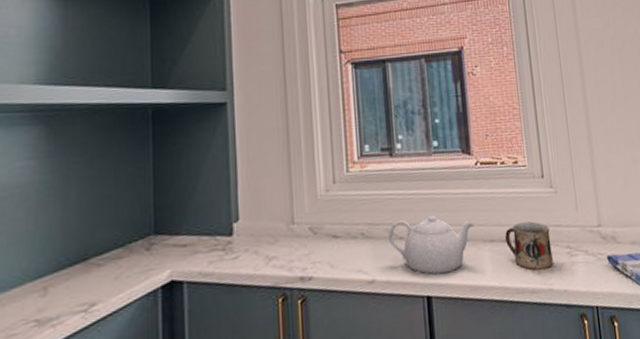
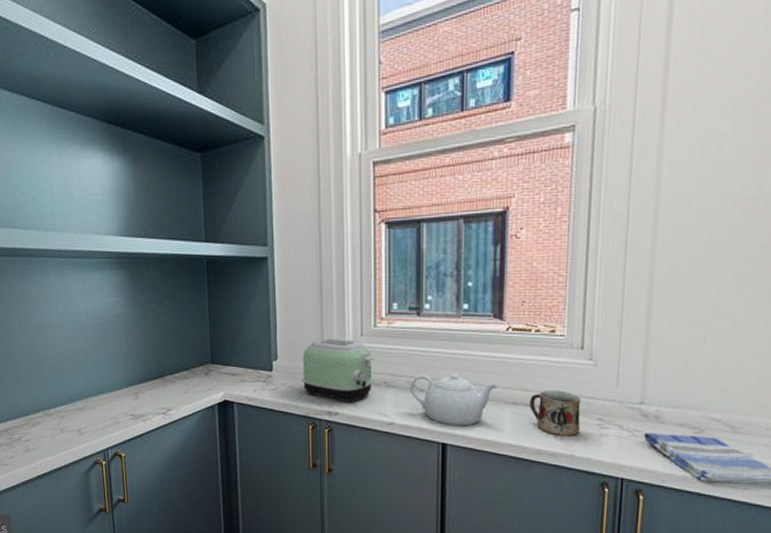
toaster: none [268,188,350,264] -> present [301,338,375,403]

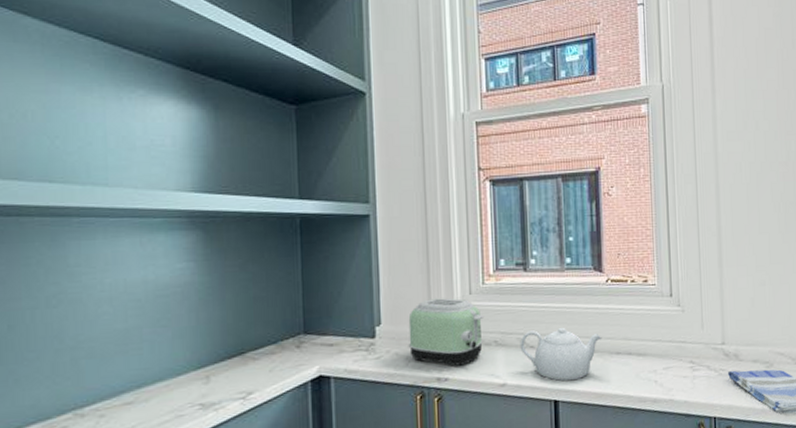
mug: present [530,390,581,437] -> none [631,337,676,383]

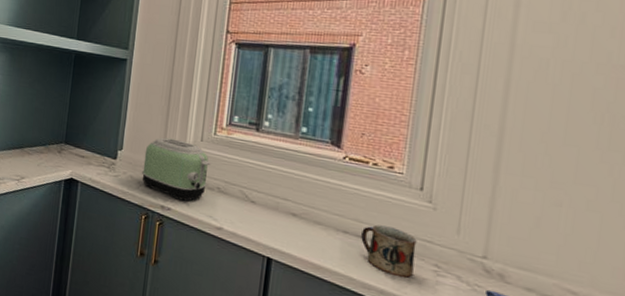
teapot: present [520,327,602,381] -> none [241,186,330,245]
mug: none [631,337,676,383] -> present [361,225,417,278]

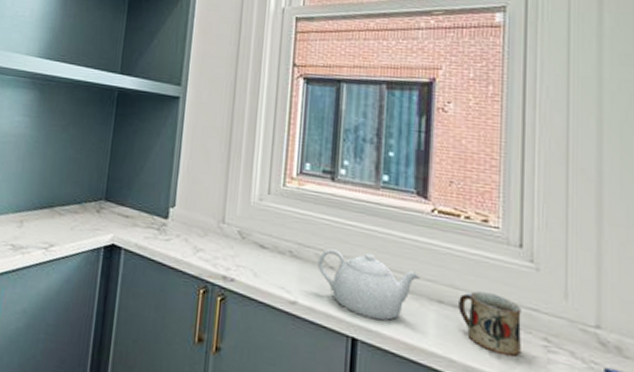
toaster: present [141,137,212,202] -> none [198,190,282,271]
teapot: none [241,186,330,245] -> present [317,248,421,321]

